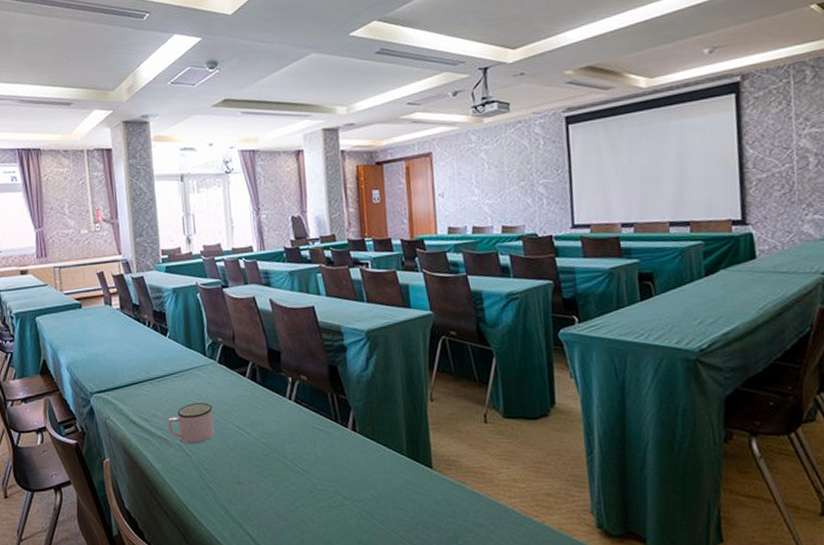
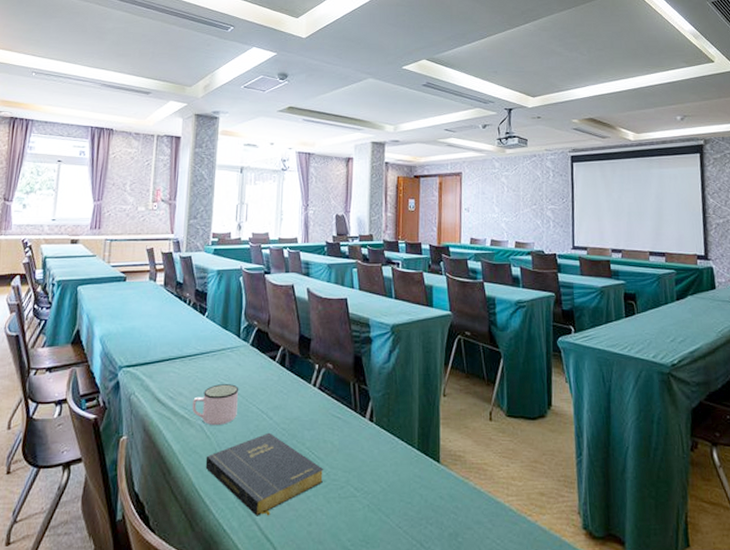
book: none [189,447,310,527] -> present [205,432,324,516]

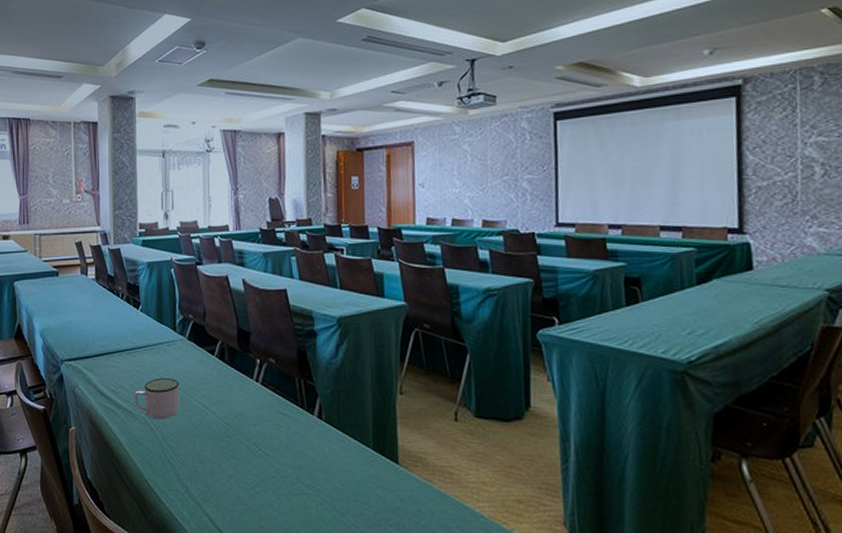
book: present [205,432,324,516] -> none [152,427,273,509]

